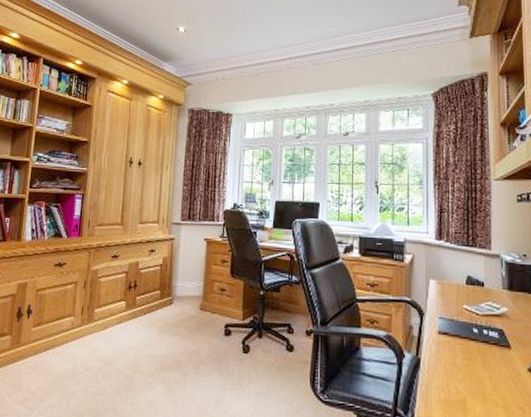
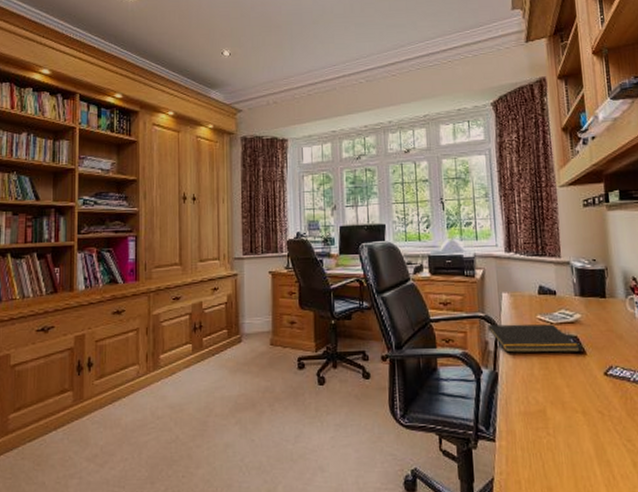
notepad: none [412,310,505,345] -> present [487,324,580,353]

